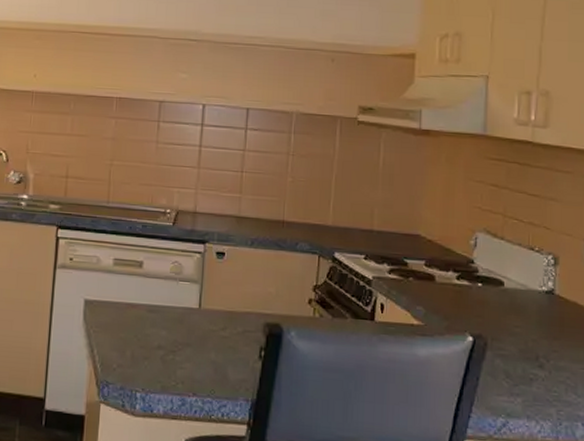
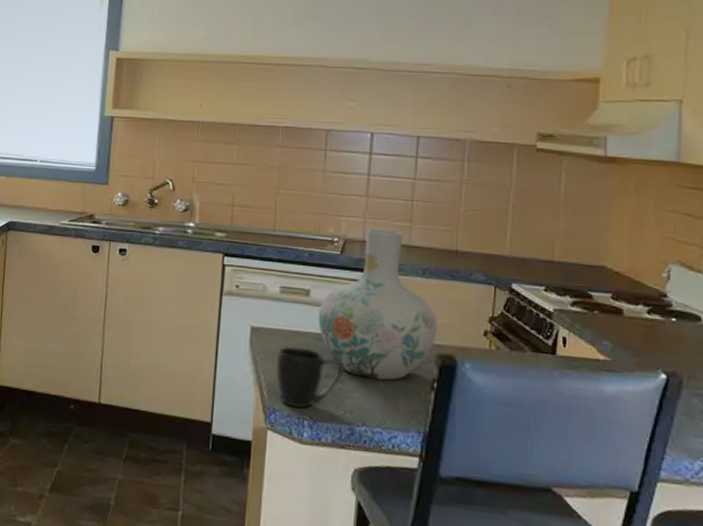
mug: none [109,318,176,381] -> present [275,346,345,409]
vase: none [150,200,265,350] -> present [318,229,438,380]

